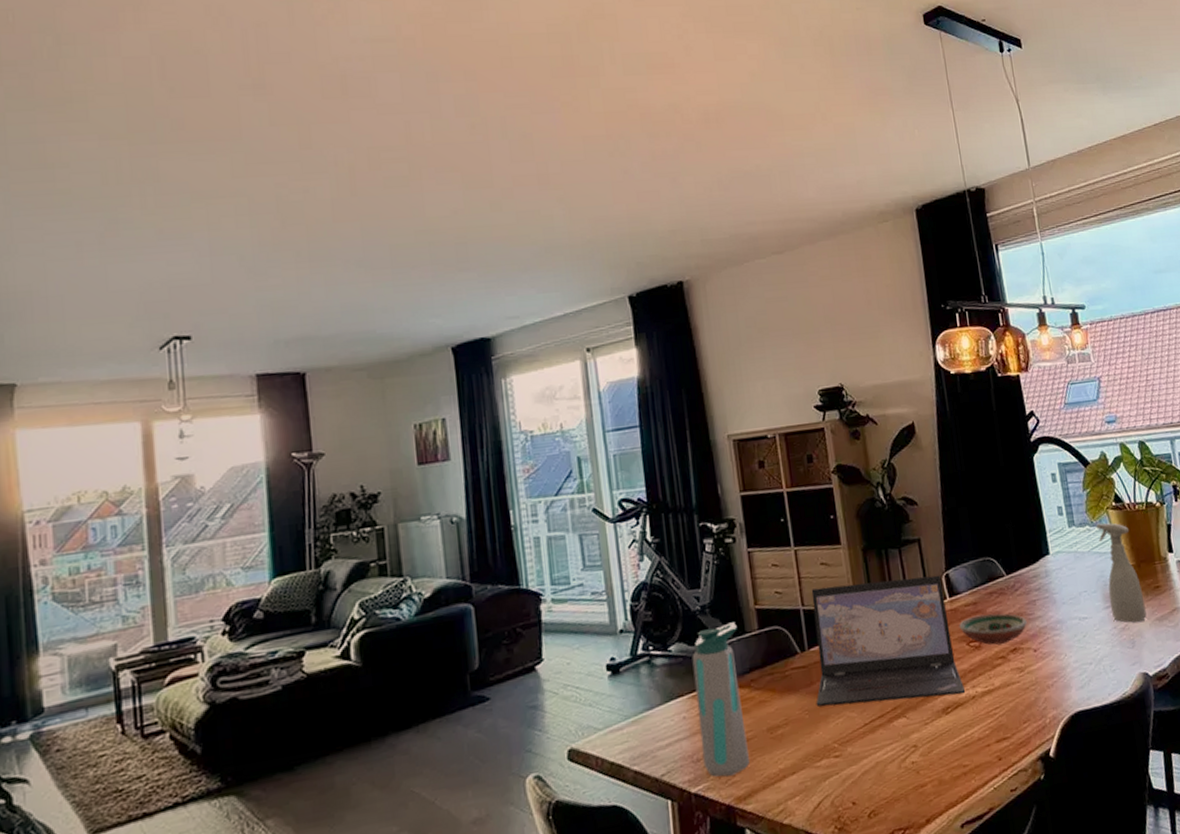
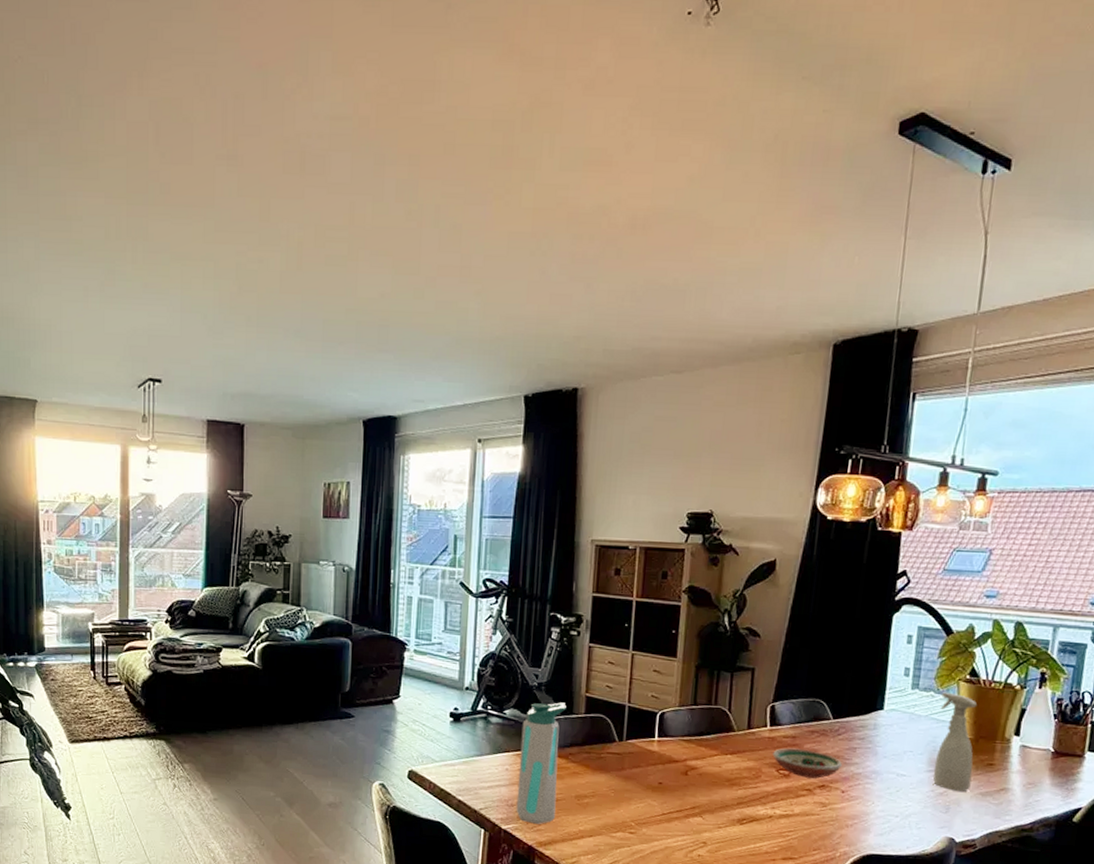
laptop: present [811,574,966,707] -> none [622,690,766,812]

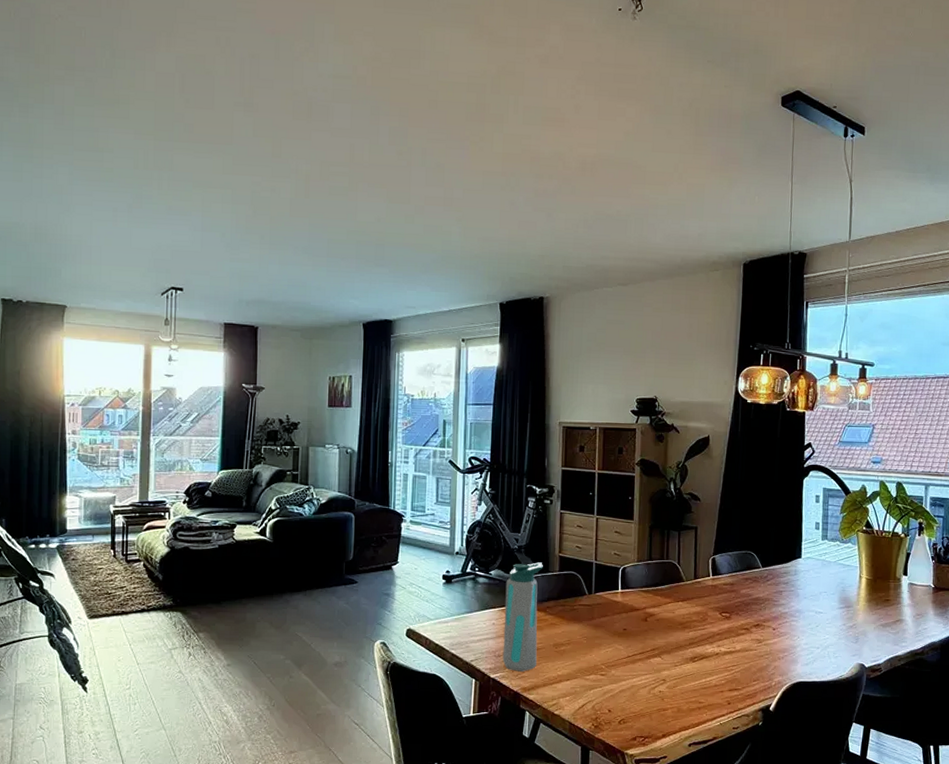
decorative bowl: present [772,748,842,779] -> none [716,594,772,619]
spray bottle: present [933,692,978,793] -> none [843,541,874,625]

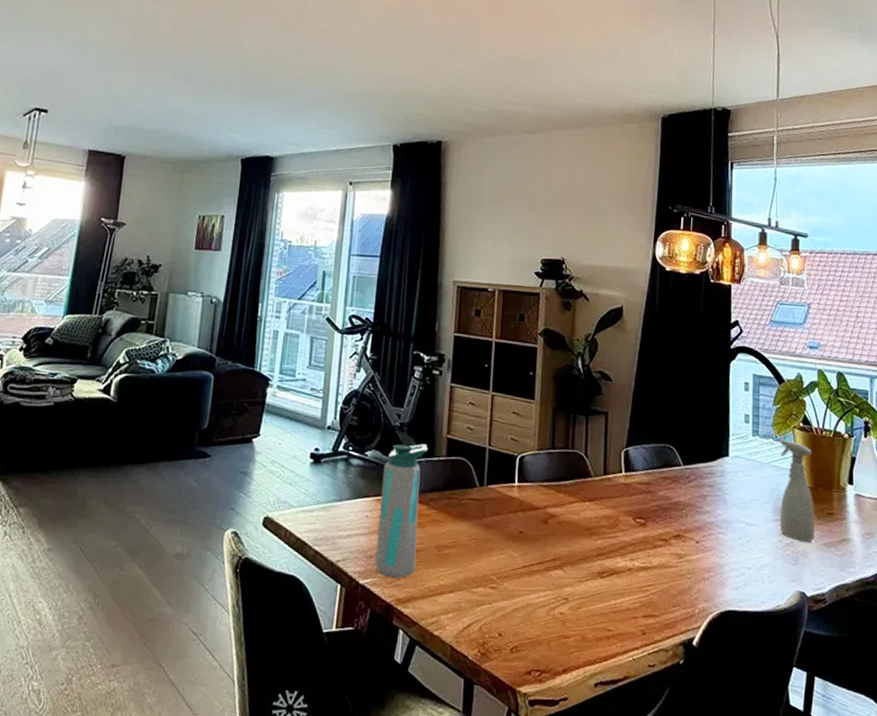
spray bottle: none [843,541,874,625] -> present [779,439,815,543]

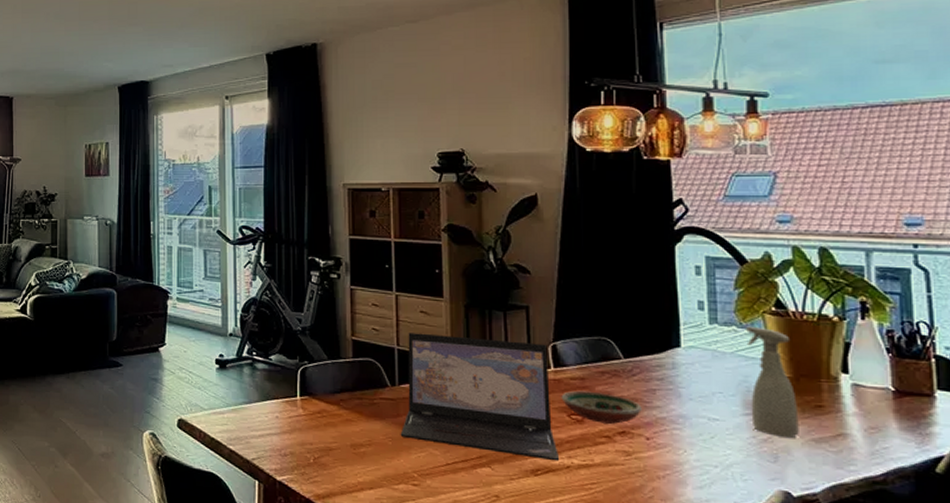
water bottle: present [374,444,428,578] -> none [289,346,333,475]
laptop: none [483,433,624,564] -> present [400,333,560,461]
decorative bowl: none [629,495,695,528] -> present [561,390,642,424]

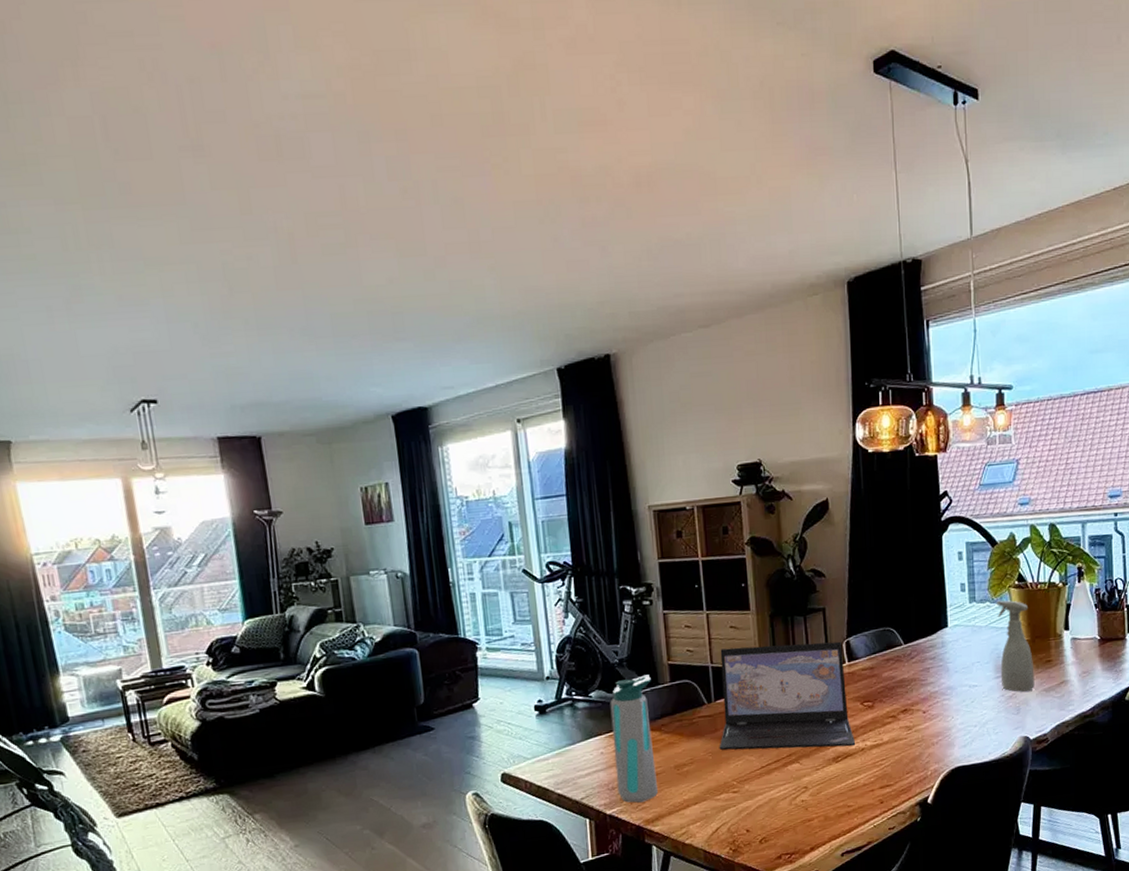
water bottle: none [289,346,333,475] -> present [610,674,658,803]
decorative bowl: present [561,390,642,424] -> none [855,678,919,706]

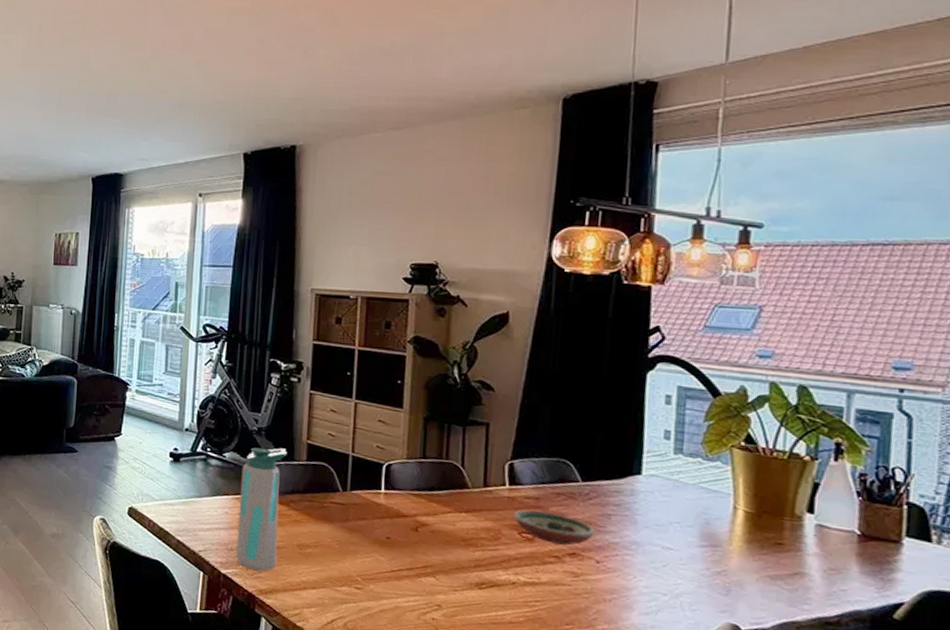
laptop: present [719,641,856,750] -> none [347,440,506,577]
decorative bowl: none [855,678,919,706] -> present [513,510,595,545]
spray bottle: present [997,600,1035,692] -> none [707,459,757,574]

